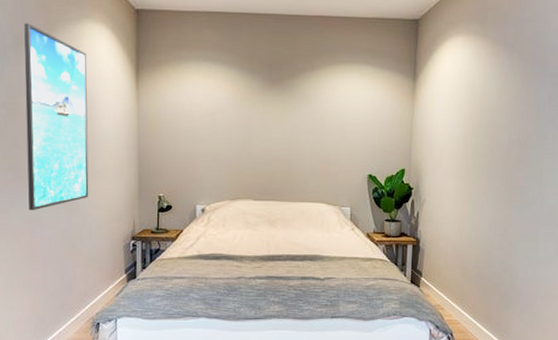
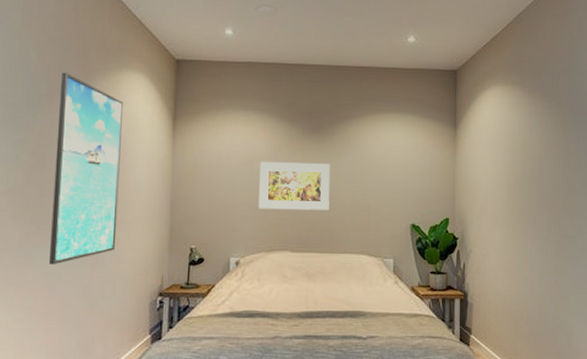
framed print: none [221,113,290,161] -> present [258,161,330,210]

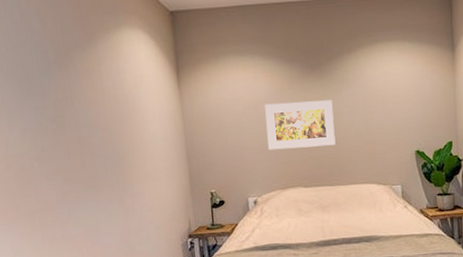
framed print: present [49,72,124,265] -> none [64,36,144,219]

